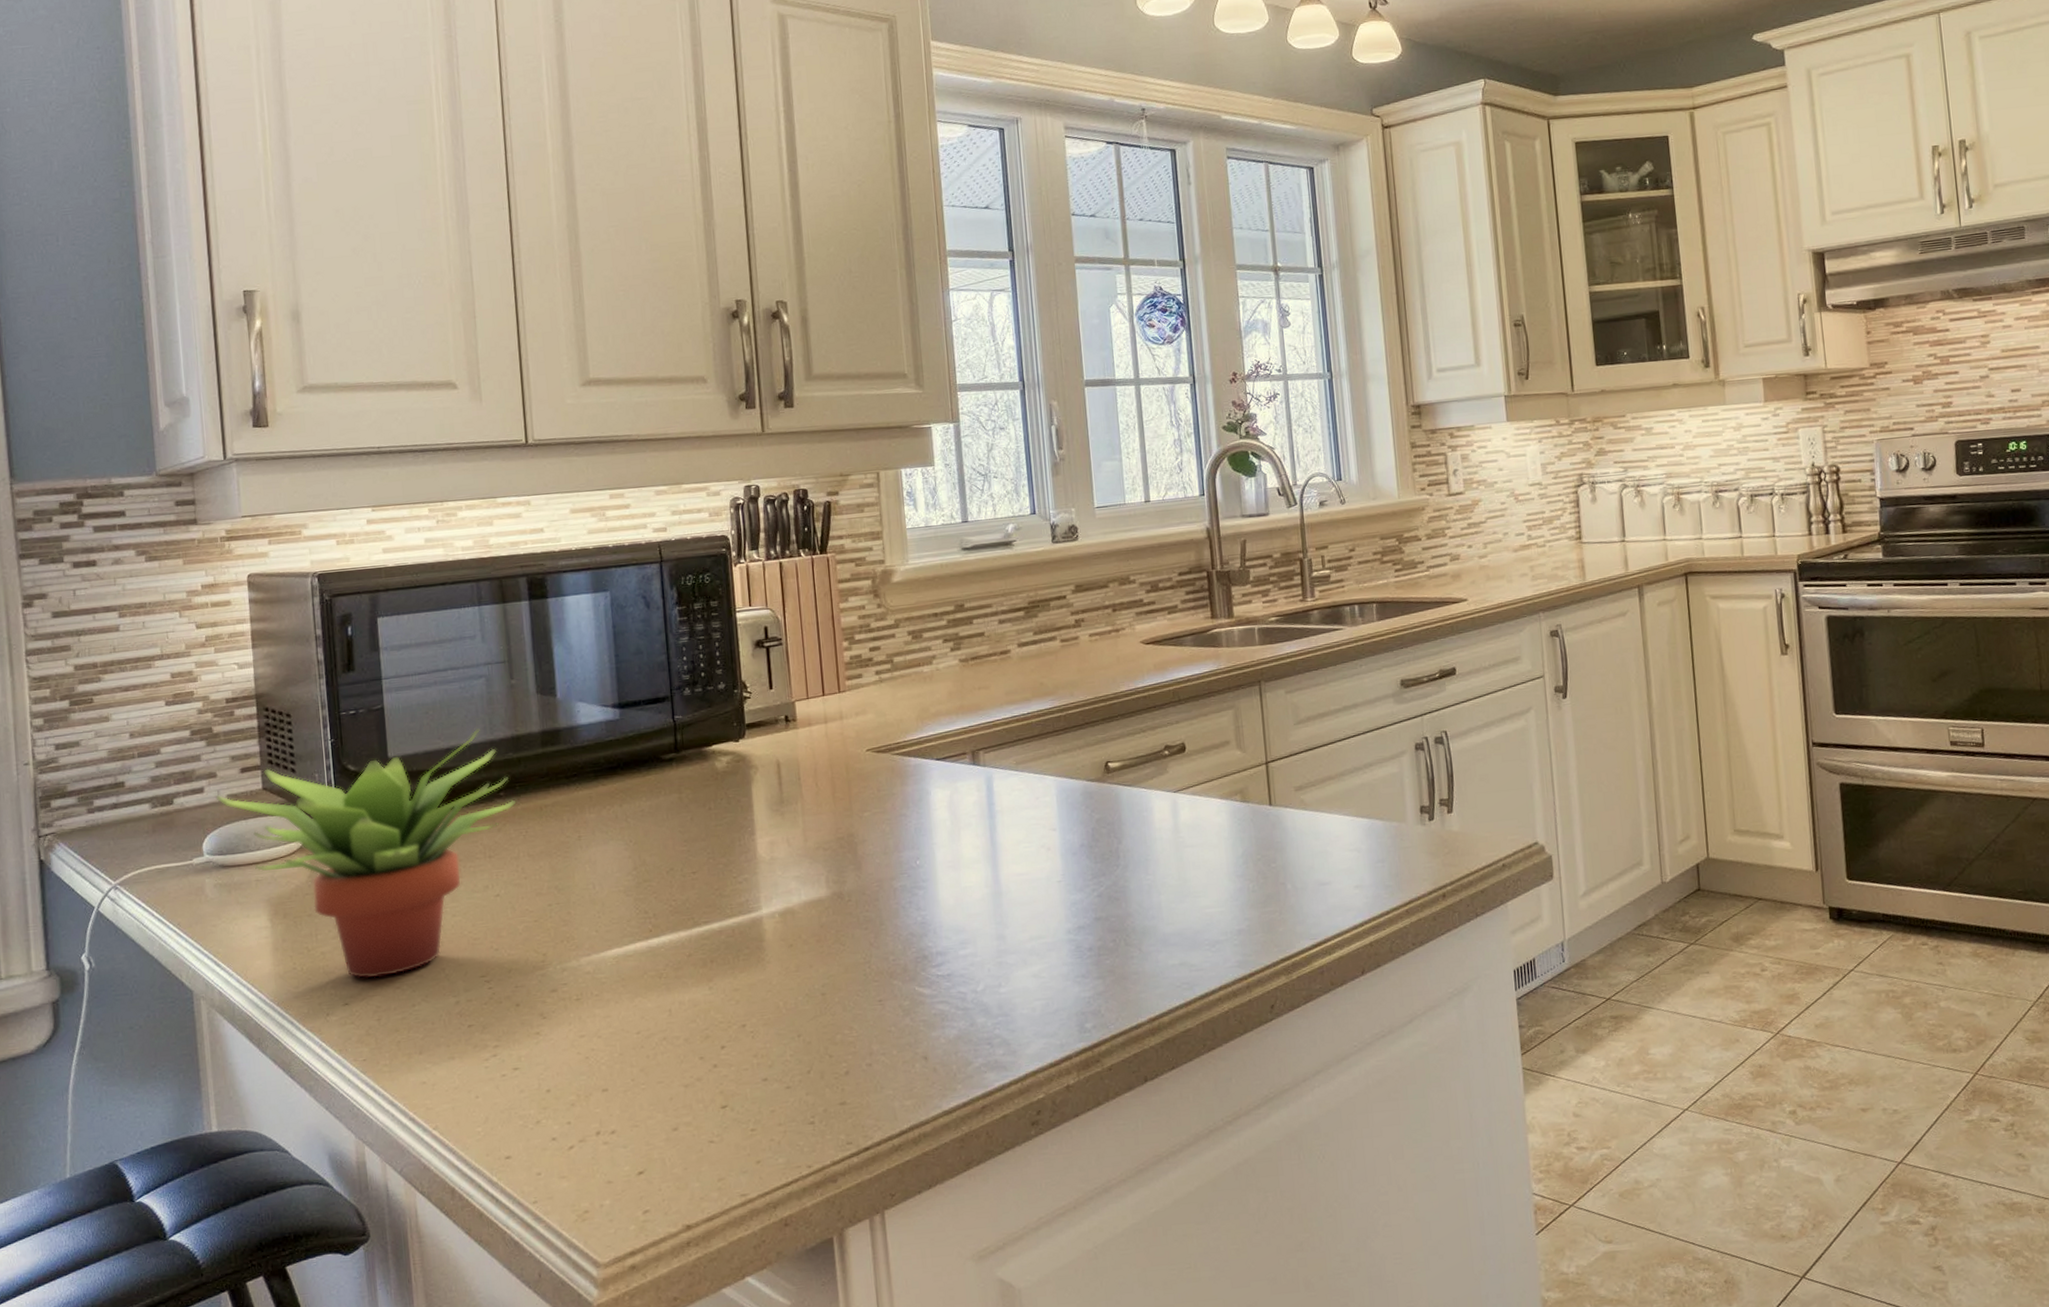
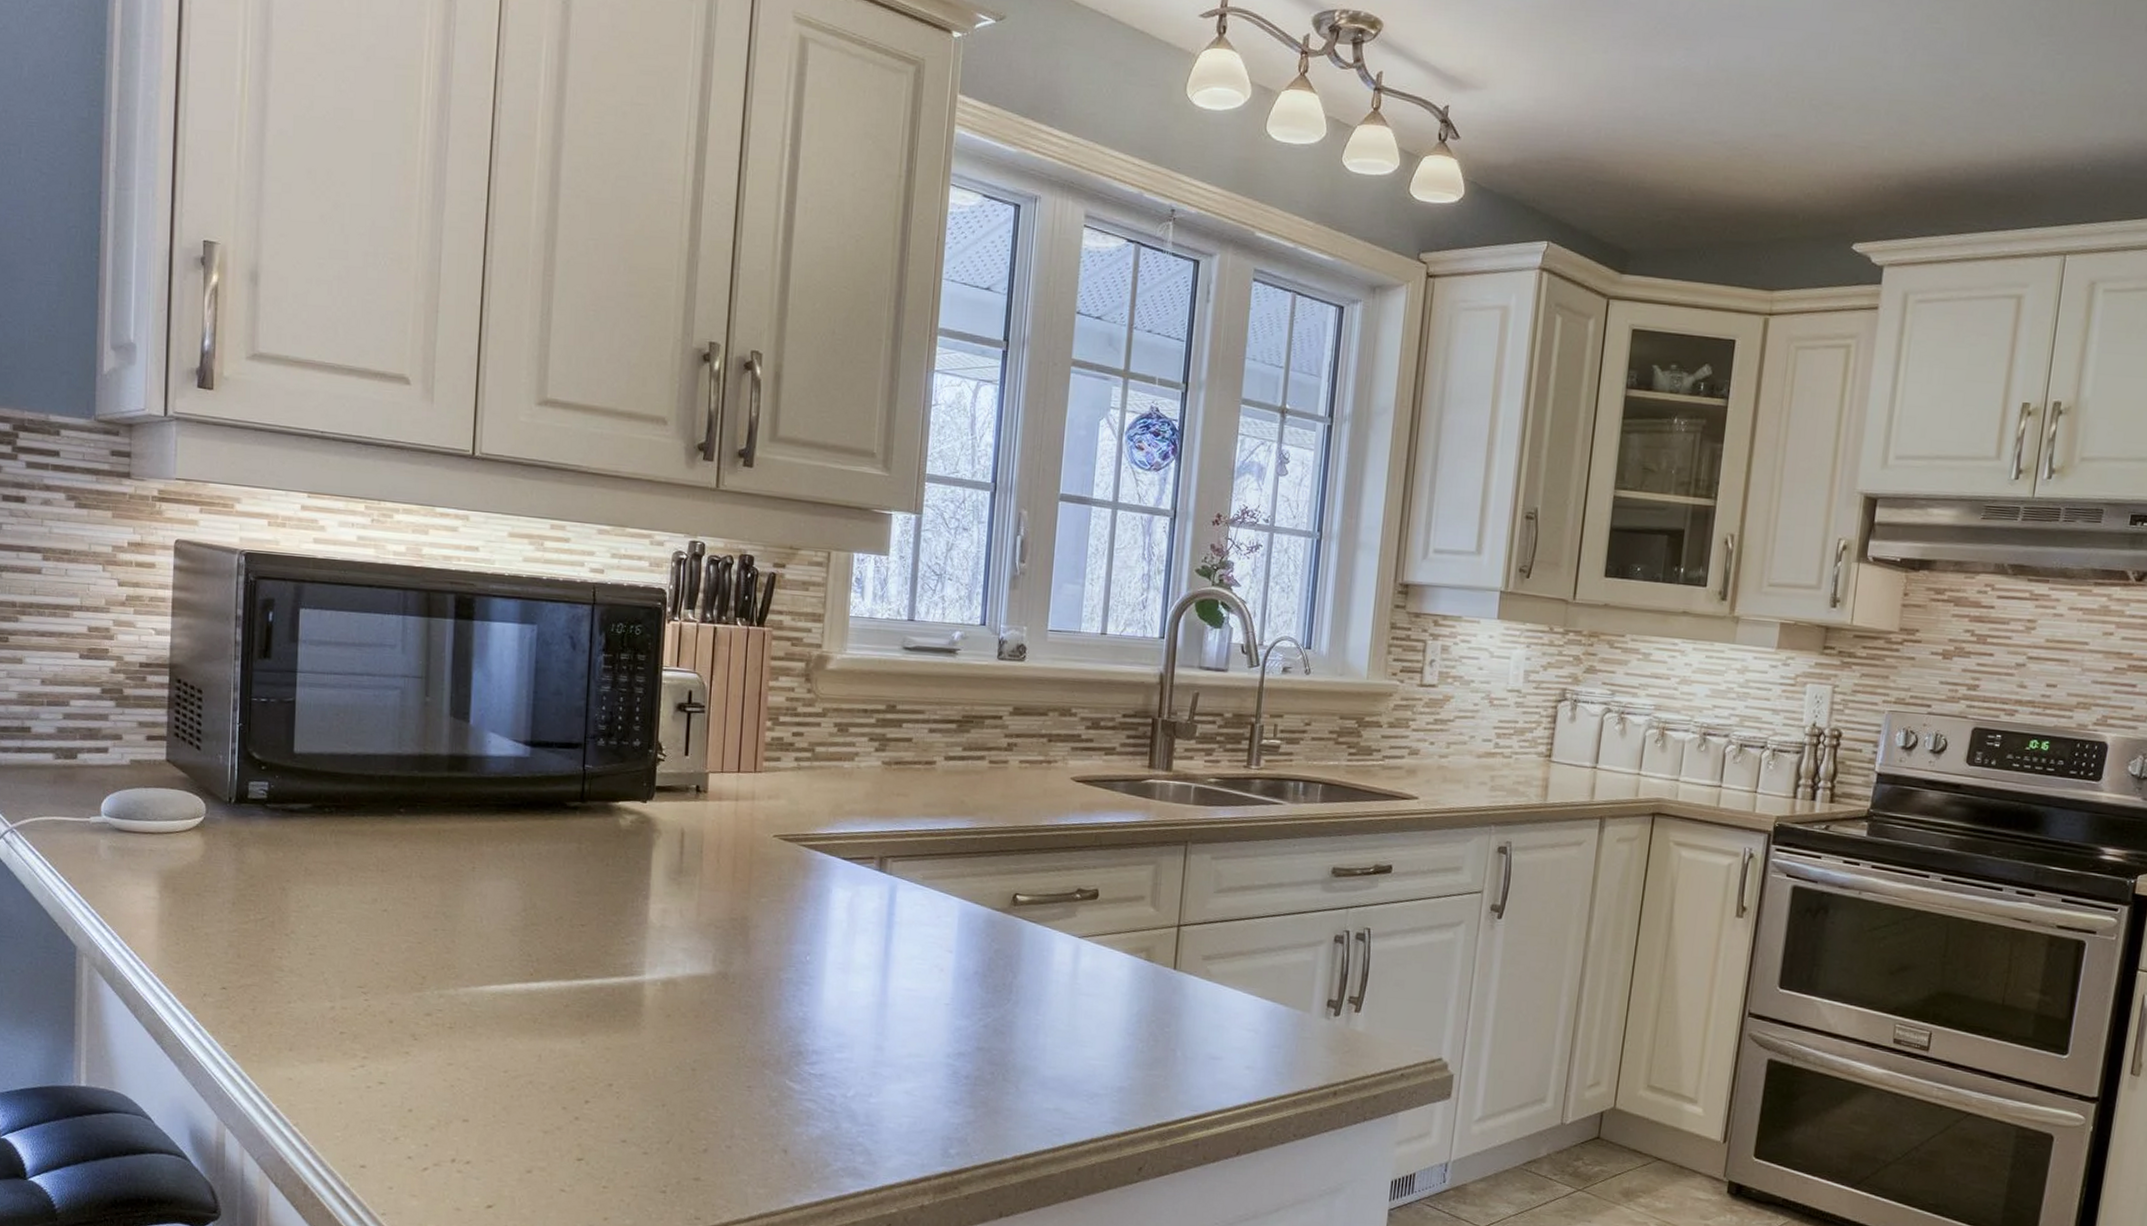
succulent plant: present [215,728,517,978] -> none [119,740,416,969]

